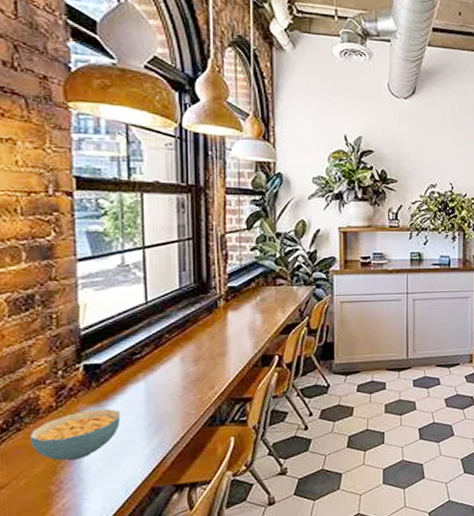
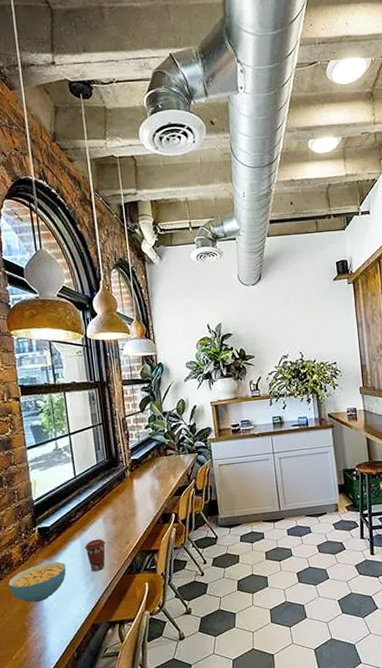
coffee cup: none [151,382,181,422] -> present [85,539,106,571]

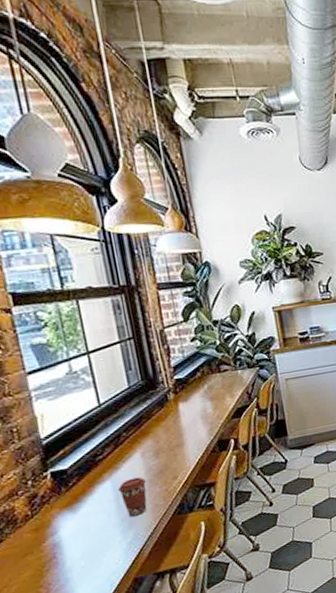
cereal bowl: present [8,561,67,603] -> none [11,510,95,565]

